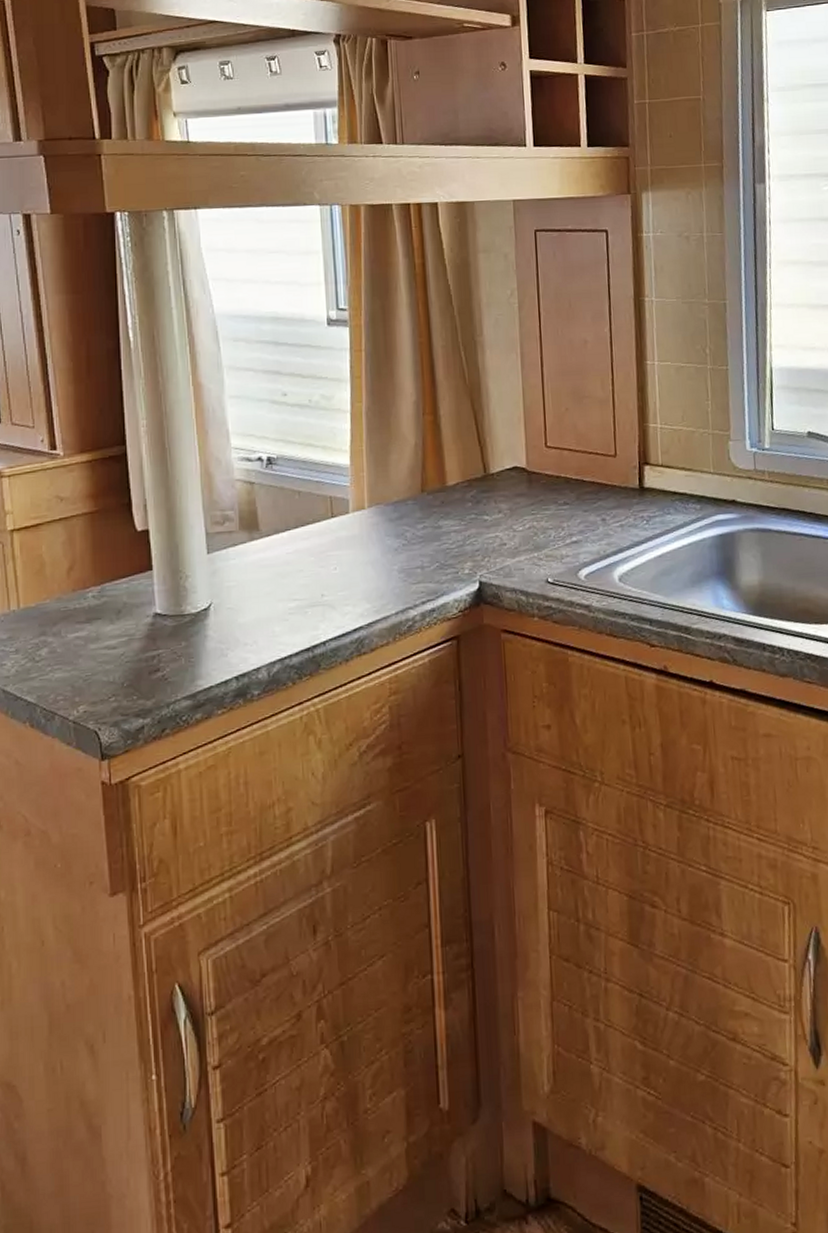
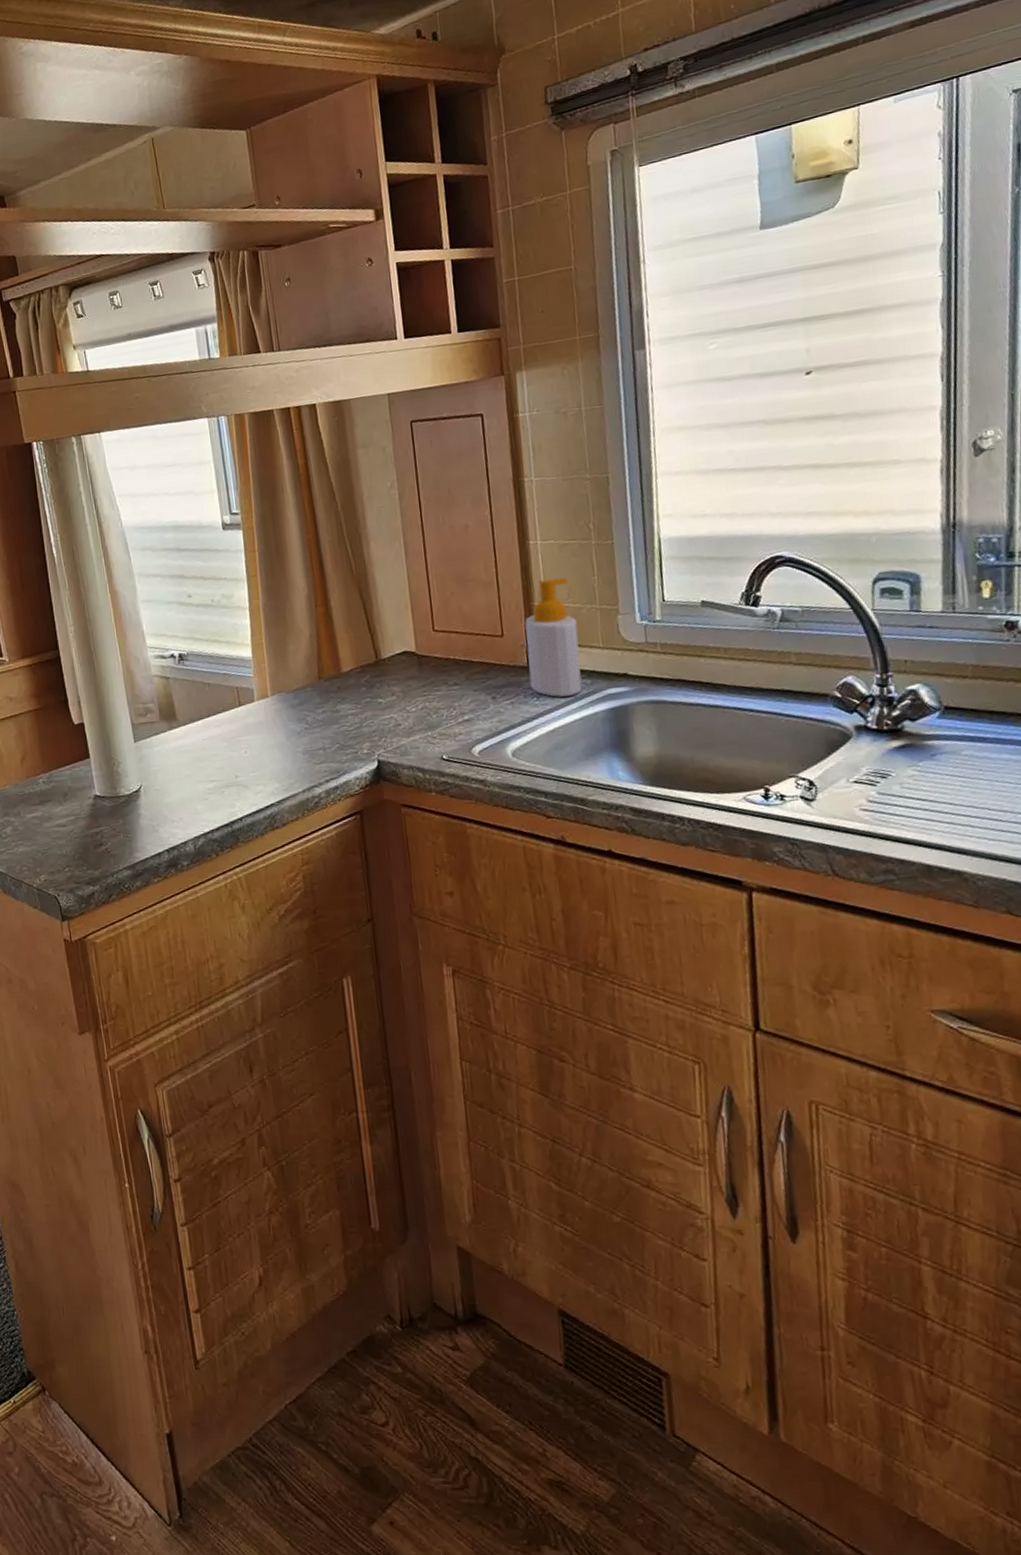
soap bottle: none [637,400,692,522] -> present [524,577,582,697]

